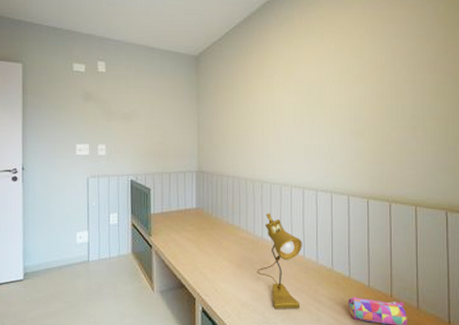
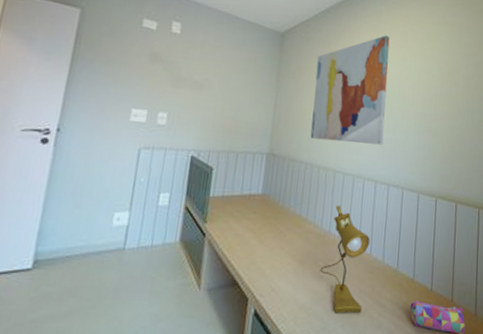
wall art: none [233,41,308,153] -> present [310,35,390,145]

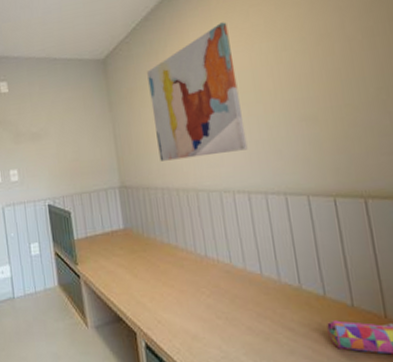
desk lamp: present [320,204,370,314] -> none [205,225,266,341]

